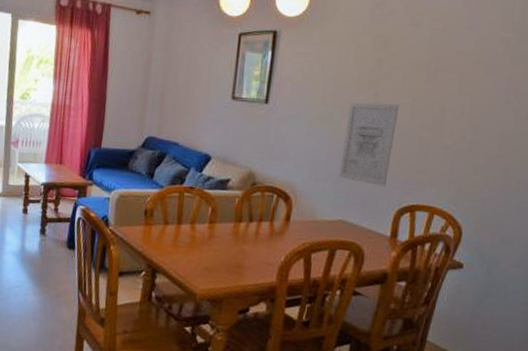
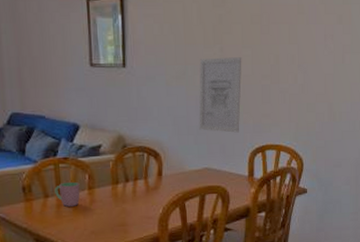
cup: none [175,212,202,238] -> present [54,181,80,207]

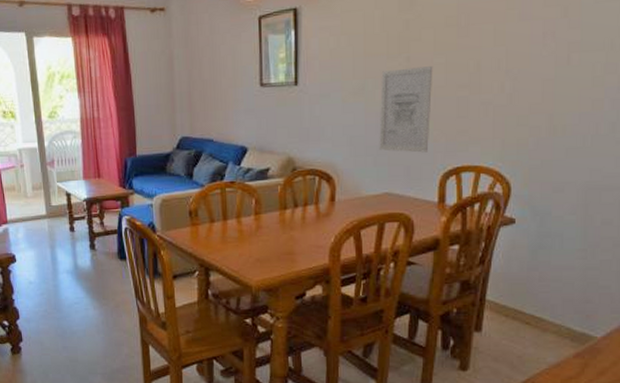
cup: present [54,181,80,207] -> none [220,206,246,232]

